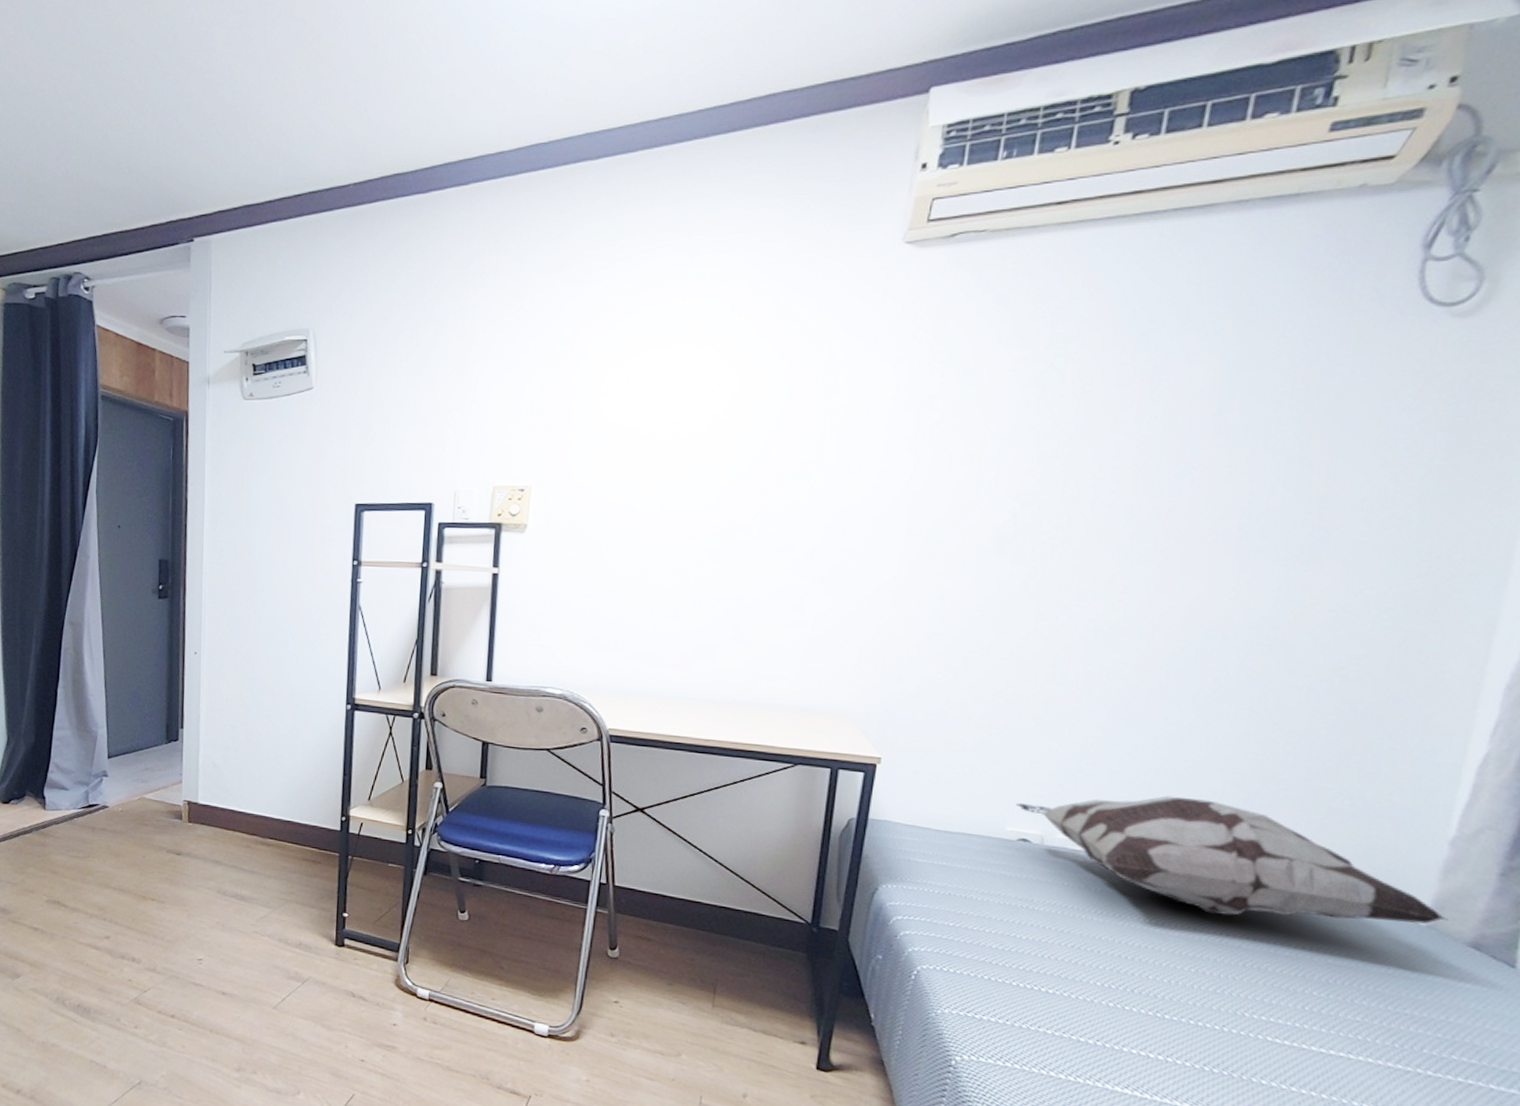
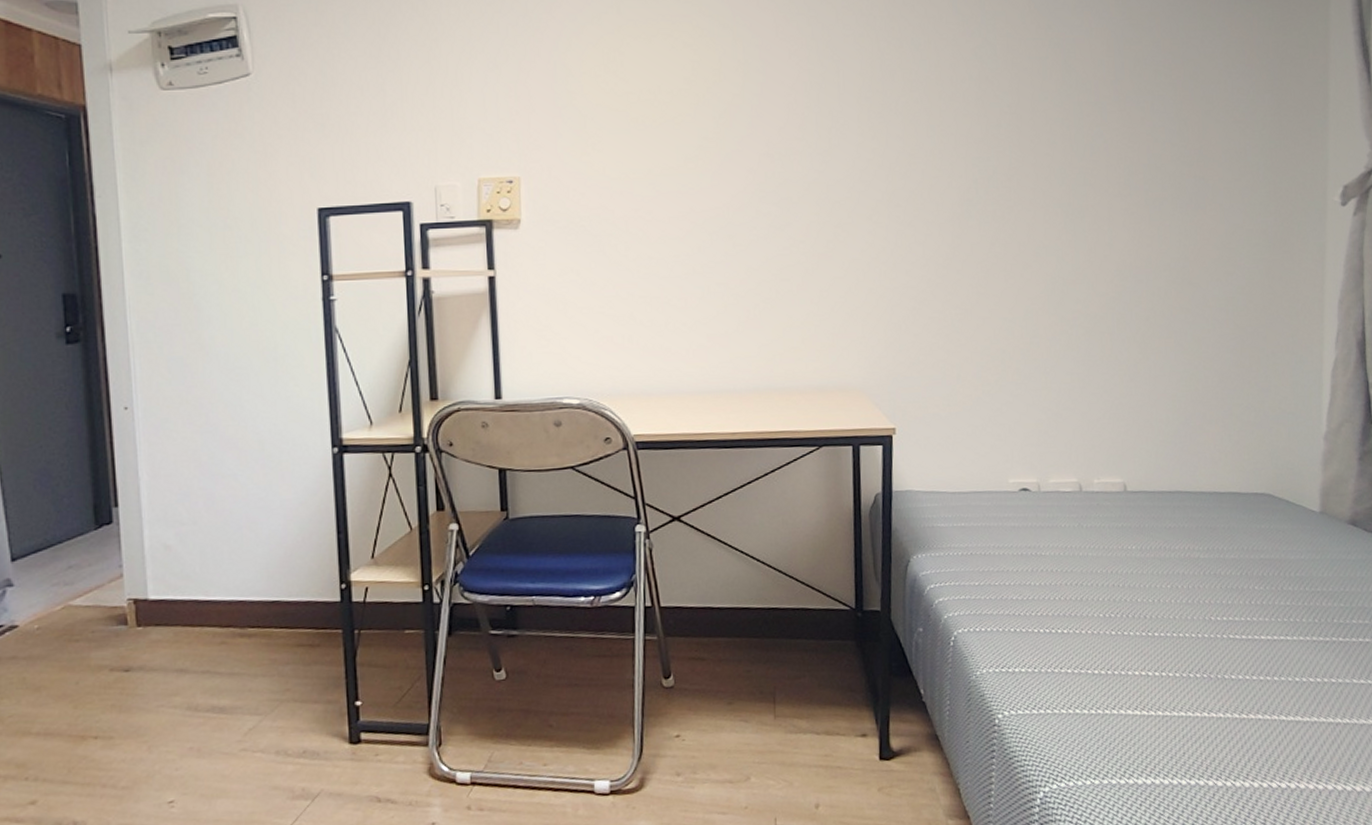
decorative pillow: present [1016,795,1448,924] -> none [1014,428,1333,532]

